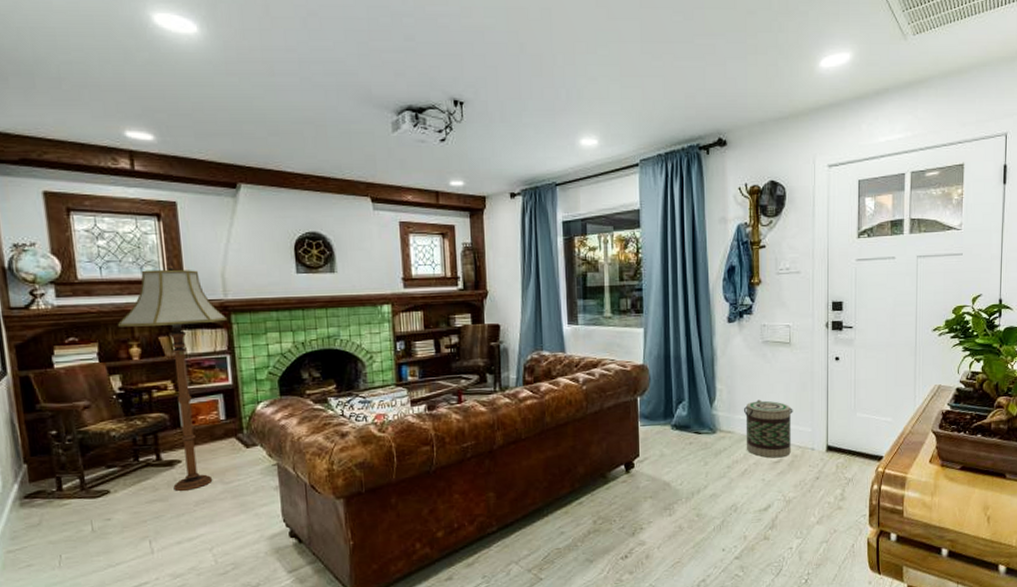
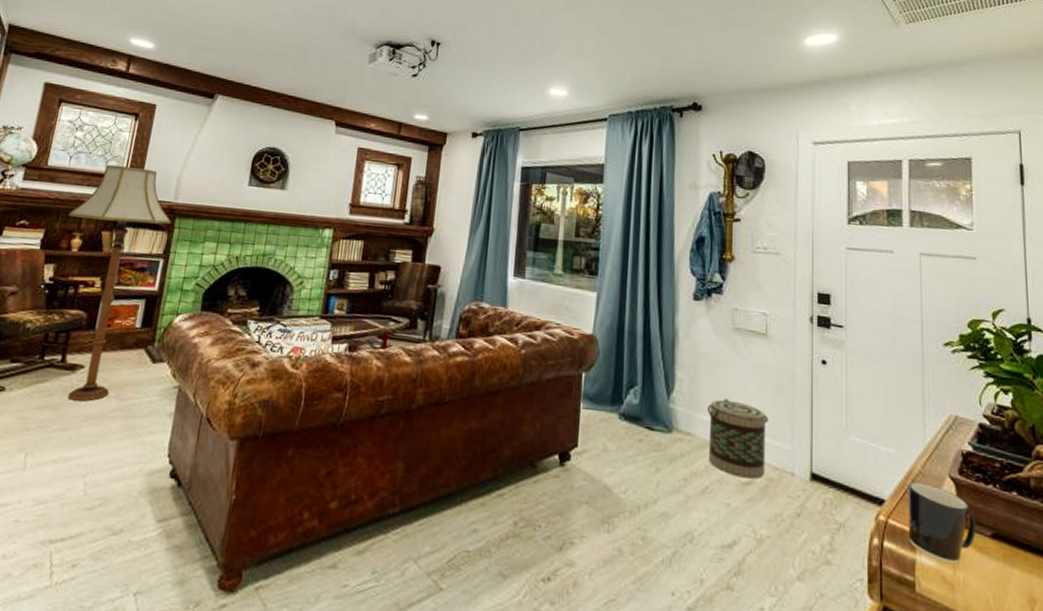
mug: none [899,438,950,494] -> present [907,481,977,564]

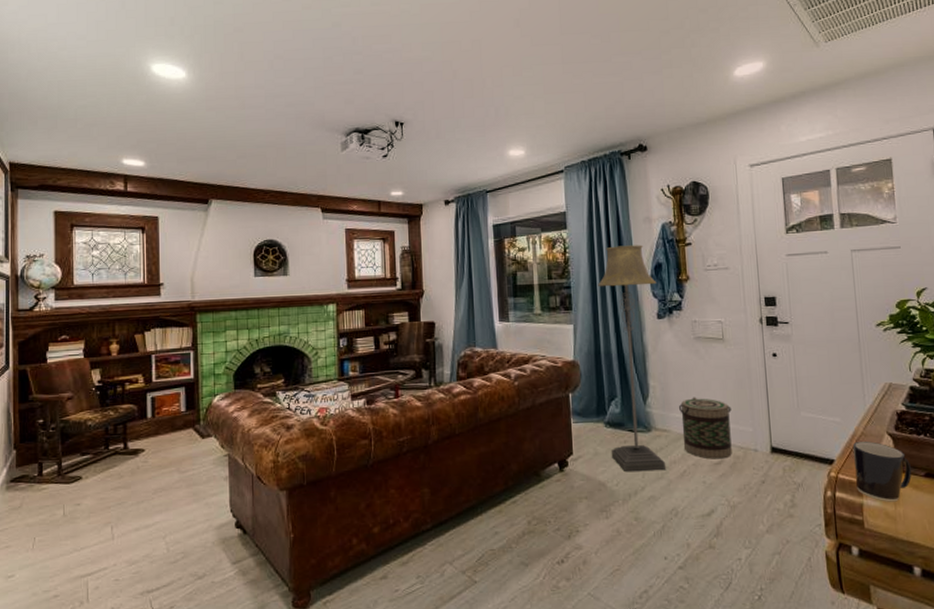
floor lamp: present [67,161,172,402] -> none [101,270,193,479]
floor lamp: none [622,210,697,482] -> present [598,245,666,471]

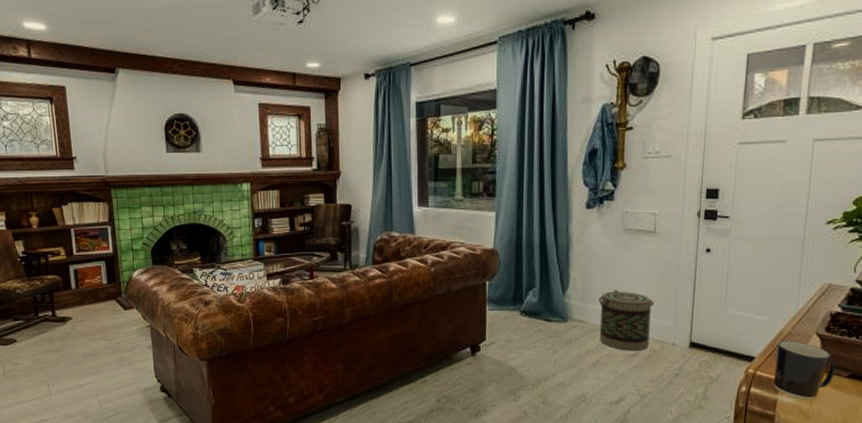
floor lamp: present [598,245,666,471] -> none [524,128,590,358]

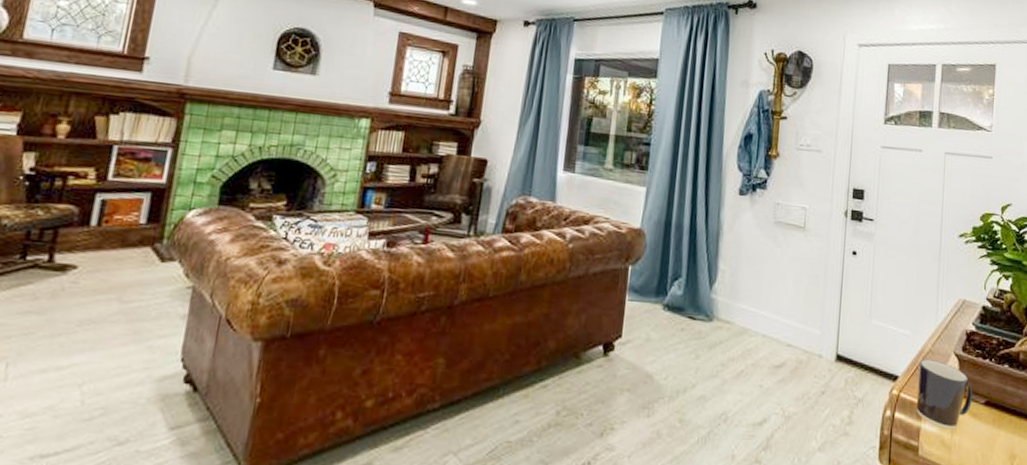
basket: present [598,290,654,351] -> none [745,288,802,362]

